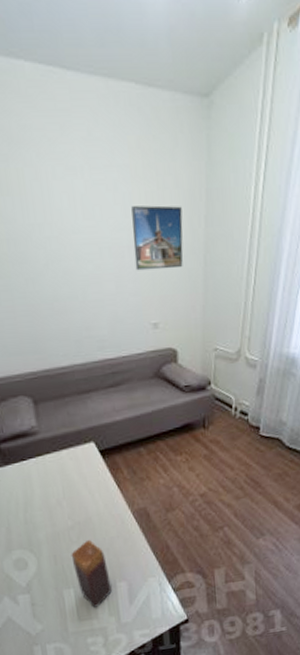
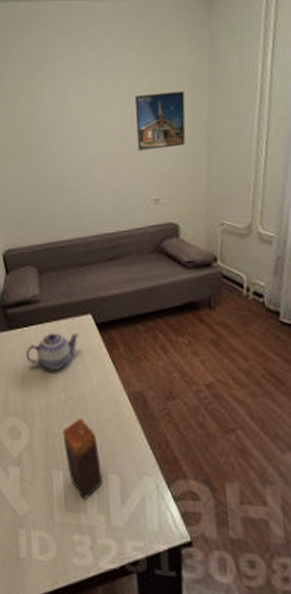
teapot: none [26,461,84,500] -> present [25,332,80,370]

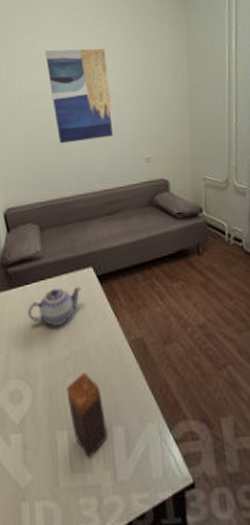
wall art: none [45,74,118,183] -> present [45,48,114,144]
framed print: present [135,90,186,151] -> none [127,65,171,116]

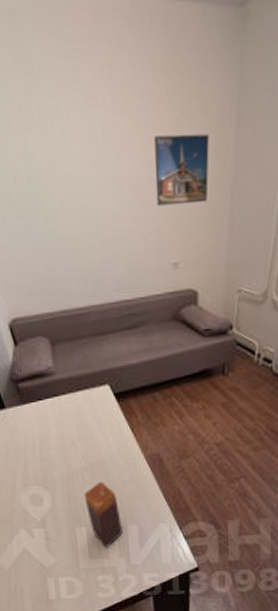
teapot: present [27,286,82,326] -> none [42,403,98,440]
wall art: present [45,48,114,144] -> none [45,103,135,242]
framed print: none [127,65,171,116] -> present [154,133,209,207]

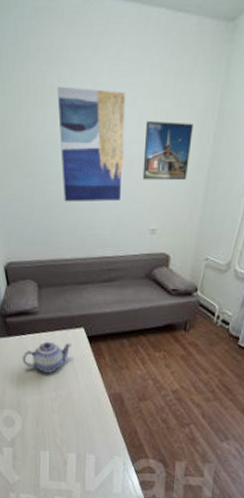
teapot: none [42,403,98,440] -> present [22,341,73,373]
wall art: none [45,103,135,242] -> present [57,86,126,202]
candle: present [84,481,123,547] -> none [51,412,81,472]

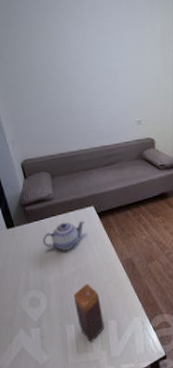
candle: none [51,412,81,472] -> present [73,283,104,342]
wall art: present [57,86,126,202] -> none [53,25,112,108]
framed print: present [142,121,193,181] -> none [123,44,158,86]

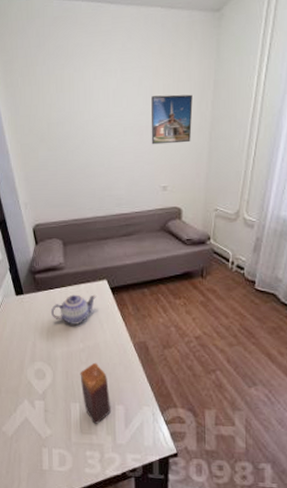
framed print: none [123,44,158,86] -> present [151,94,193,145]

